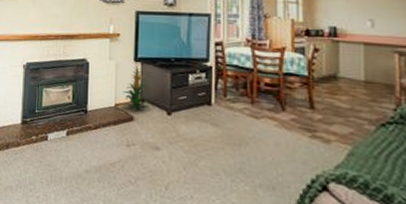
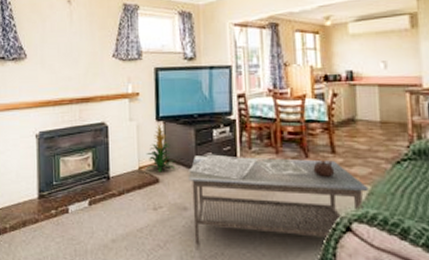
coffee table: none [161,98,349,194] -> present [187,154,368,243]

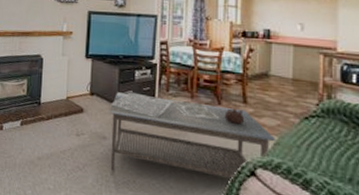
indoor plant: present [146,124,176,173] -> none [73,61,99,104]

